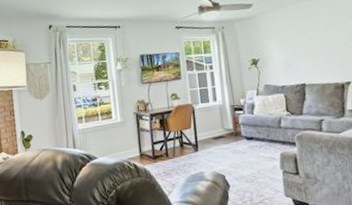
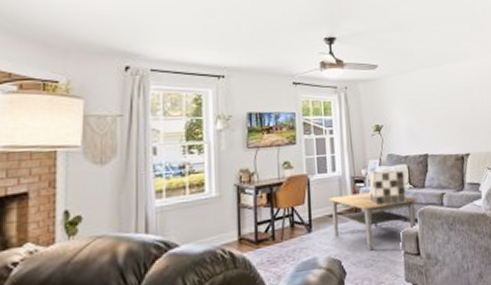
coffee table: none [211,119,295,168] -> present [328,192,417,250]
decorative cube: none [246,98,285,130] -> present [368,169,407,205]

